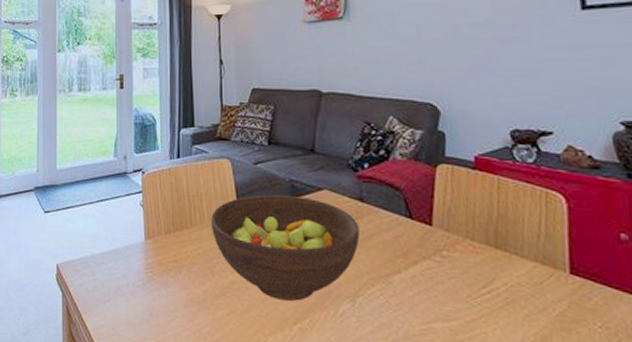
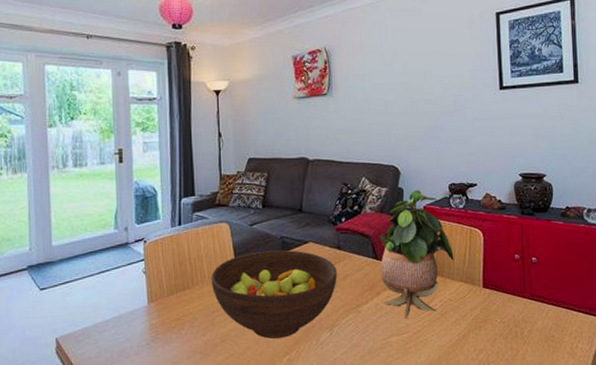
potted plant: none [414,134,523,302] -> present [379,189,454,319]

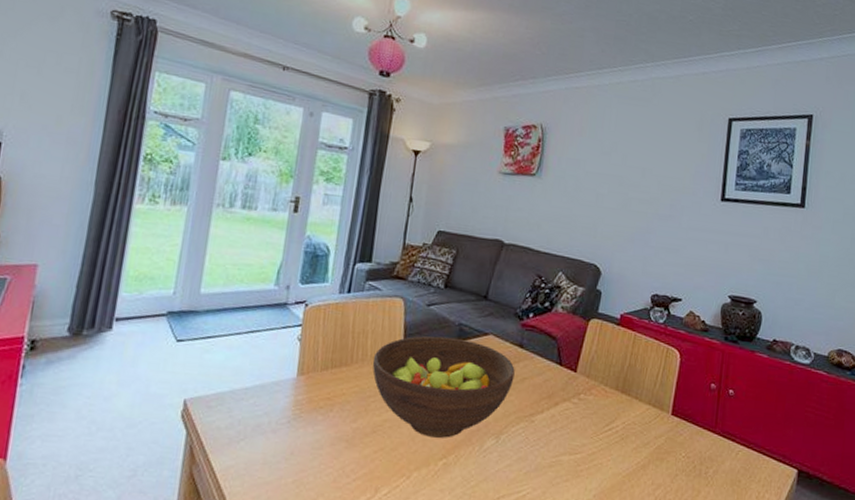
potted plant: present [379,189,454,319] -> none [561,294,646,438]

